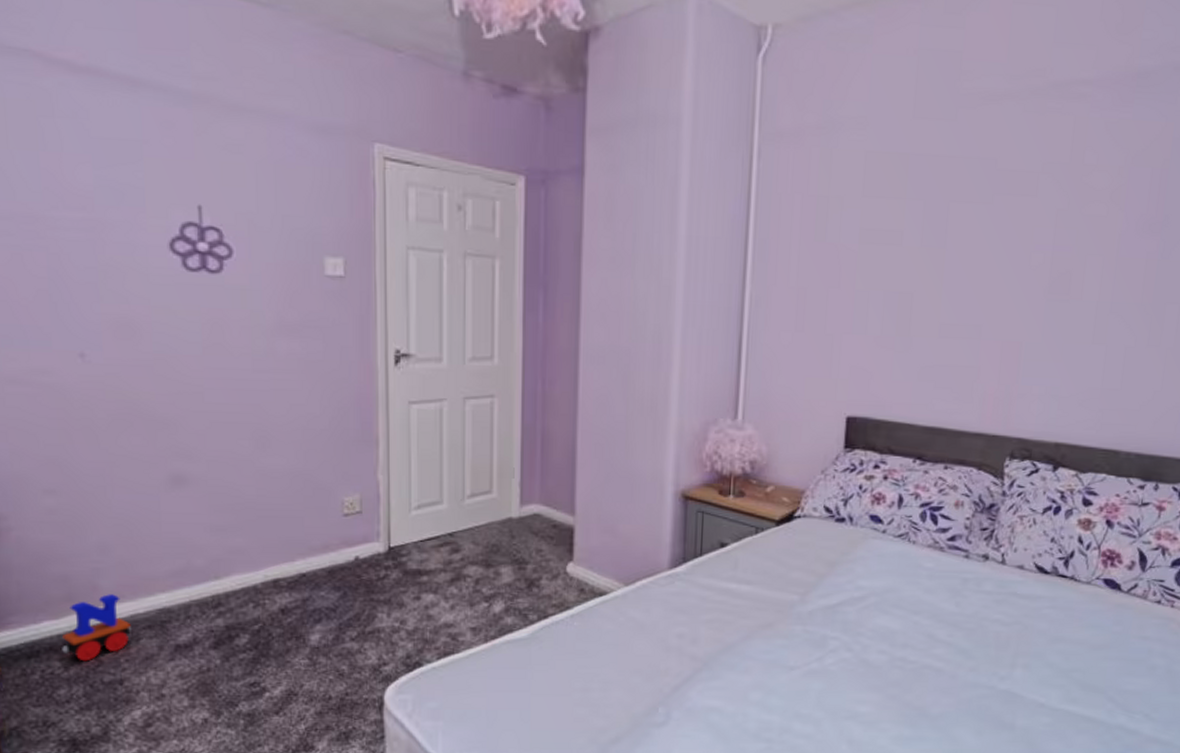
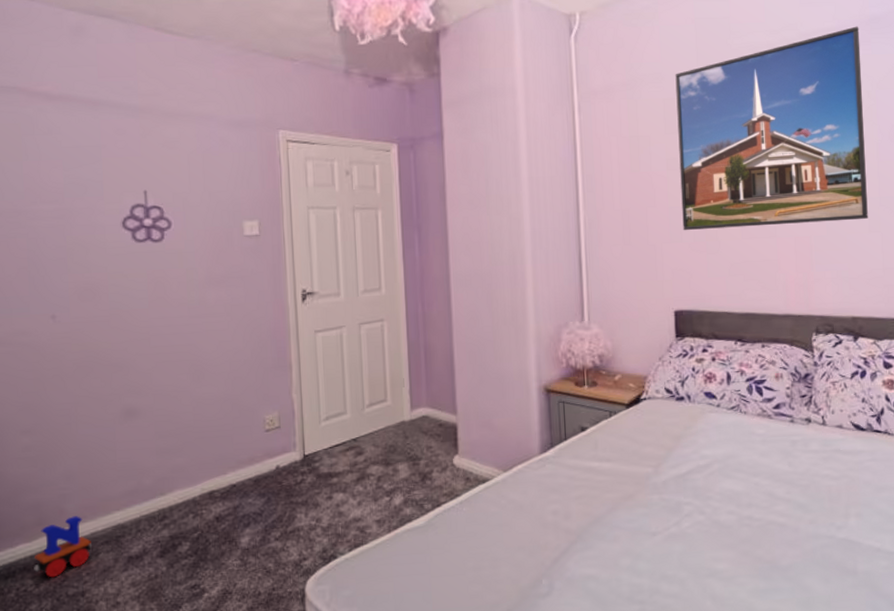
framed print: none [869,80,1123,327] -> present [675,26,868,230]

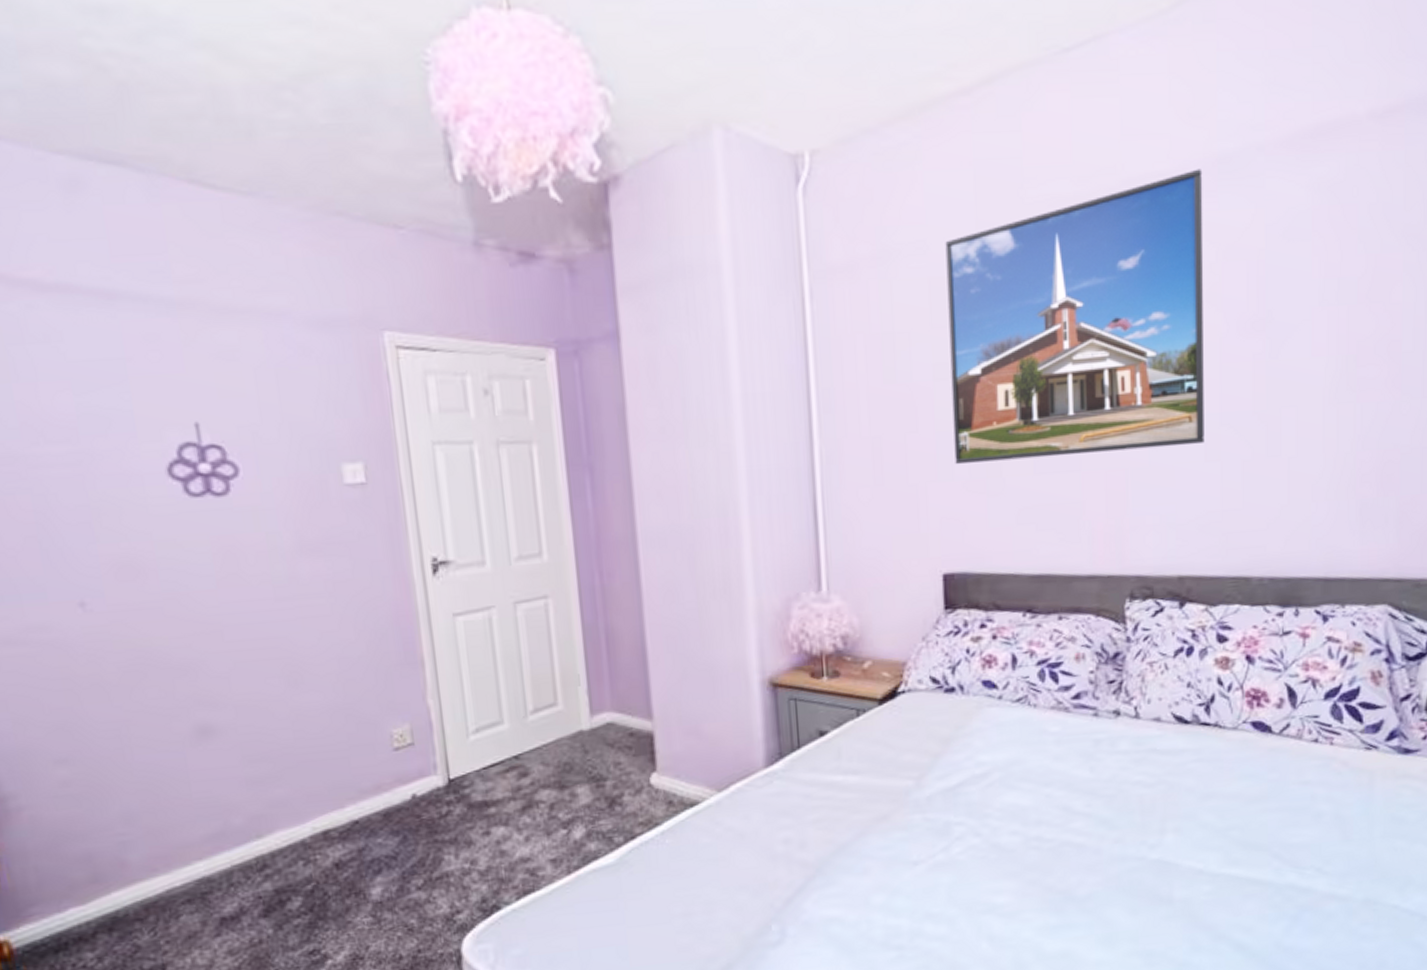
toy train: present [34,516,91,578] -> none [92,868,169,949]

